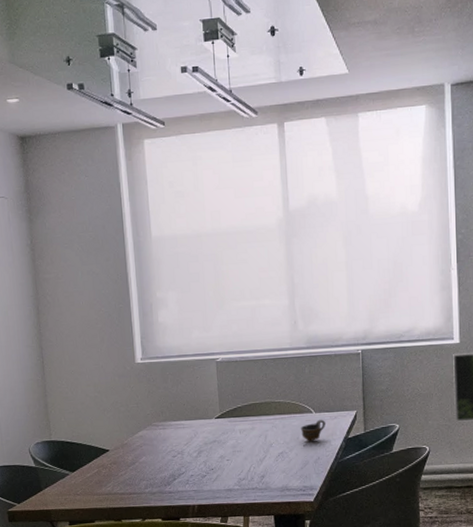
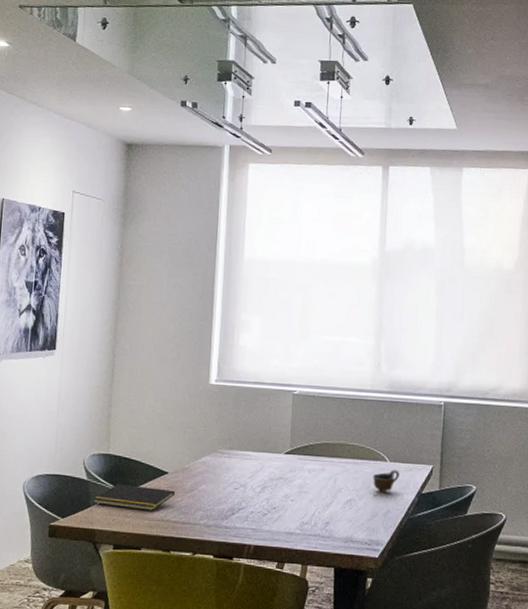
notepad: none [44,465,118,488] -> present [93,484,175,511]

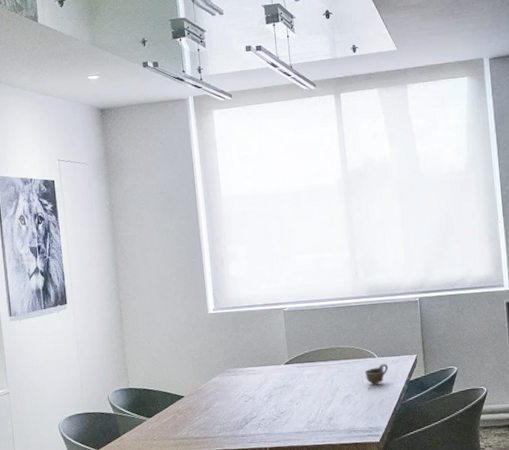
notepad: present [93,484,175,511] -> none [122,411,193,433]

